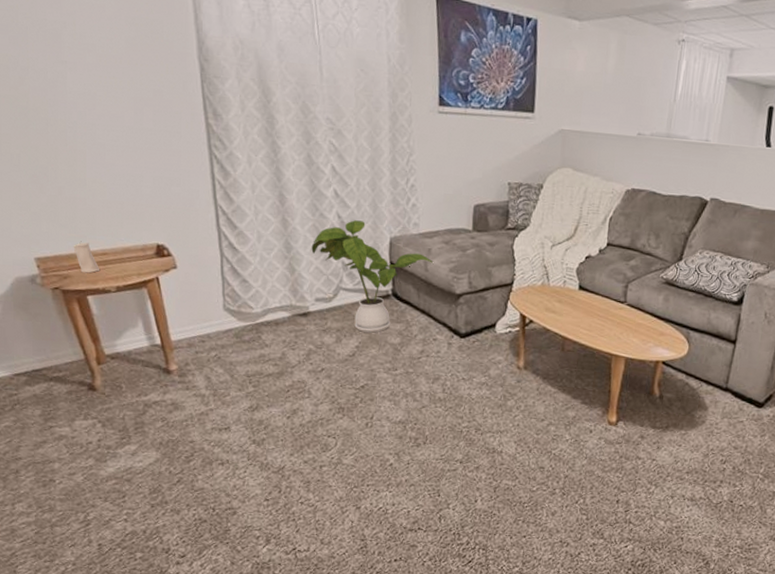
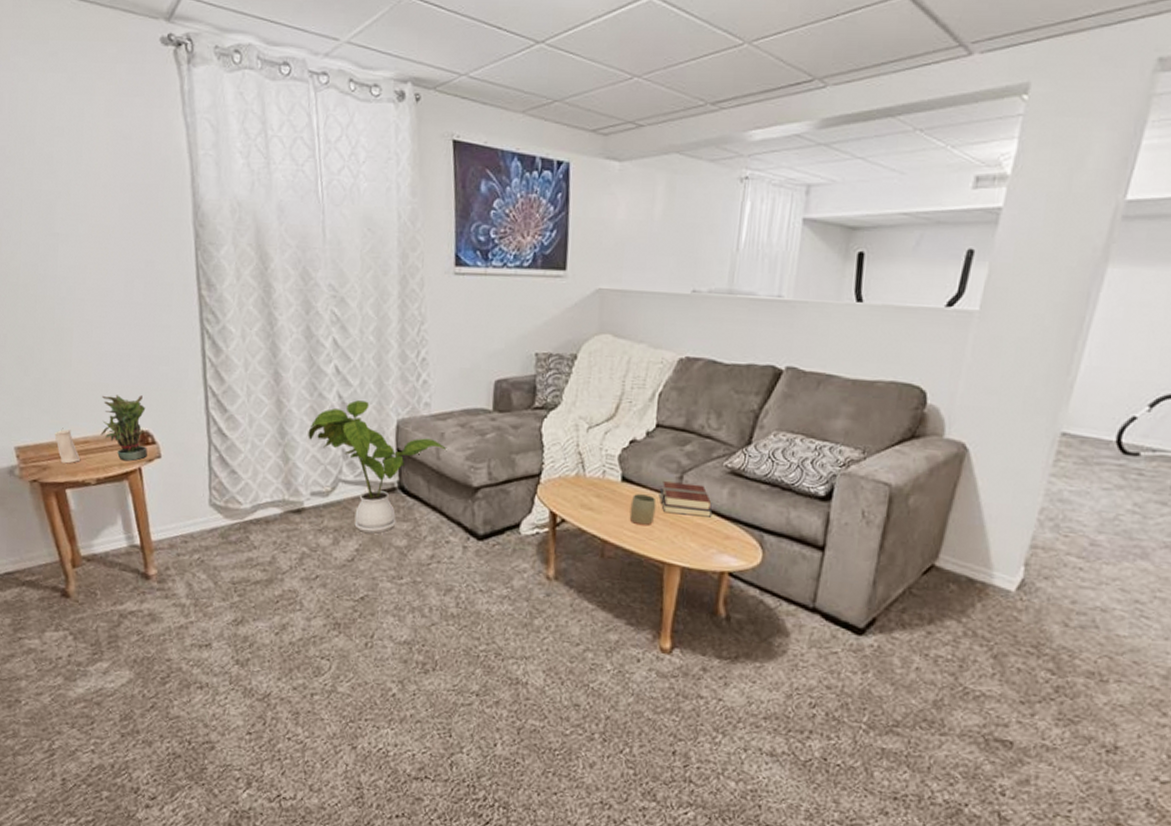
potted plant: none [118,212,164,272] -> present [100,395,147,462]
mug: none [585,300,607,325] -> present [629,494,657,525]
books: none [608,289,651,319] -> present [658,481,713,519]

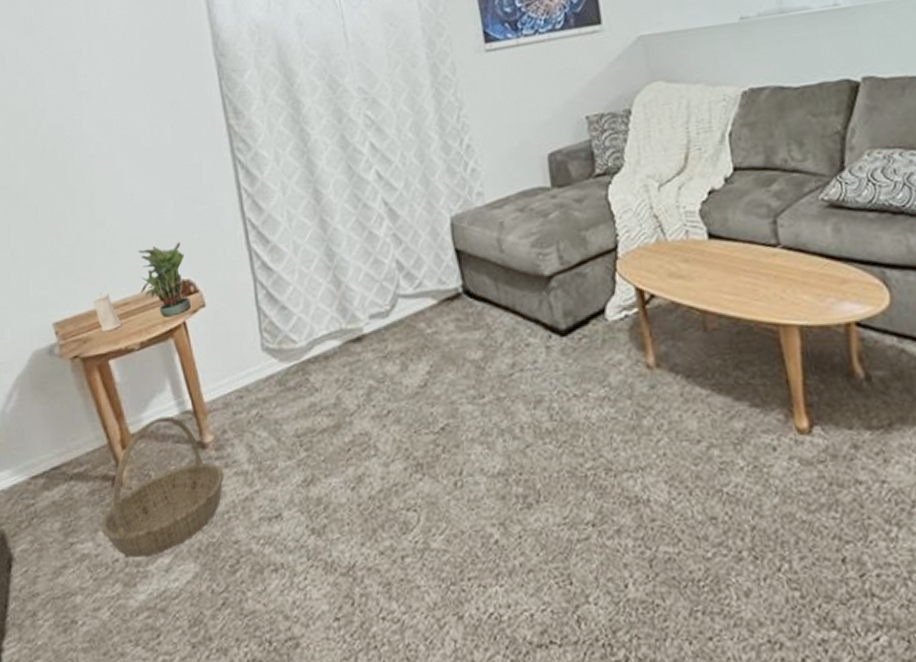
basket: none [47,546,164,659] -> present [100,416,224,557]
house plant: present [308,400,446,534] -> none [357,203,508,351]
mug: present [629,494,657,525] -> none [723,249,755,285]
books: present [658,481,713,519] -> none [753,226,821,266]

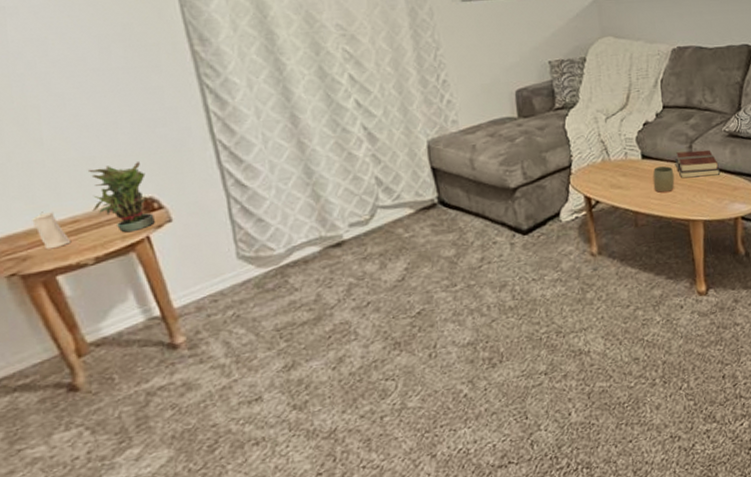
basket: present [100,416,224,557] -> none [54,323,199,454]
mug: none [723,249,755,285] -> present [652,166,675,193]
books: none [753,226,821,266] -> present [674,149,721,179]

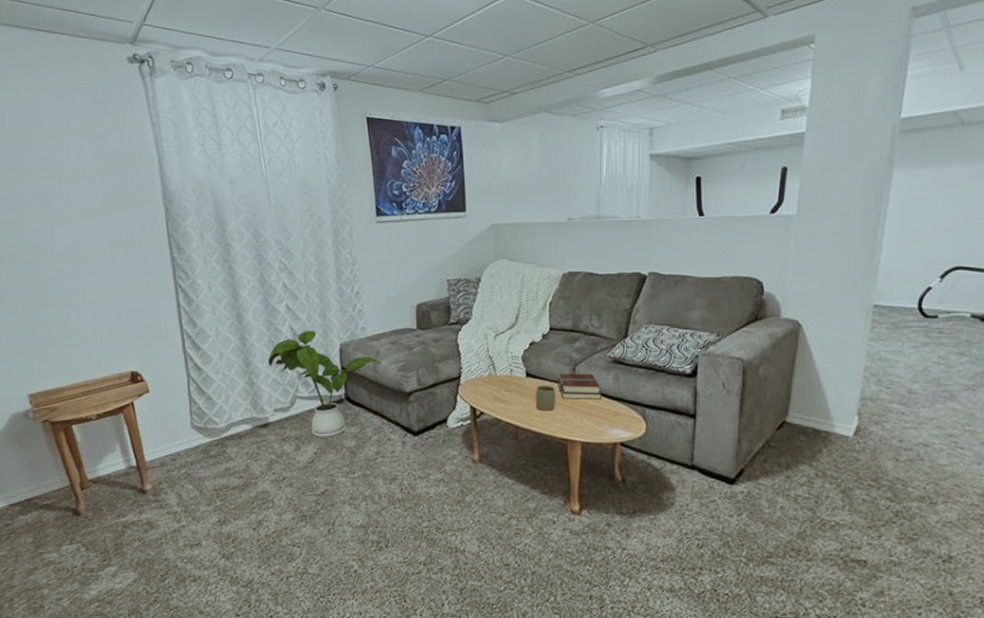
candle: present [32,211,72,251] -> none [60,375,83,405]
potted plant: present [89,162,155,233] -> none [98,343,137,398]
house plant: none [336,128,479,251] -> present [268,331,381,438]

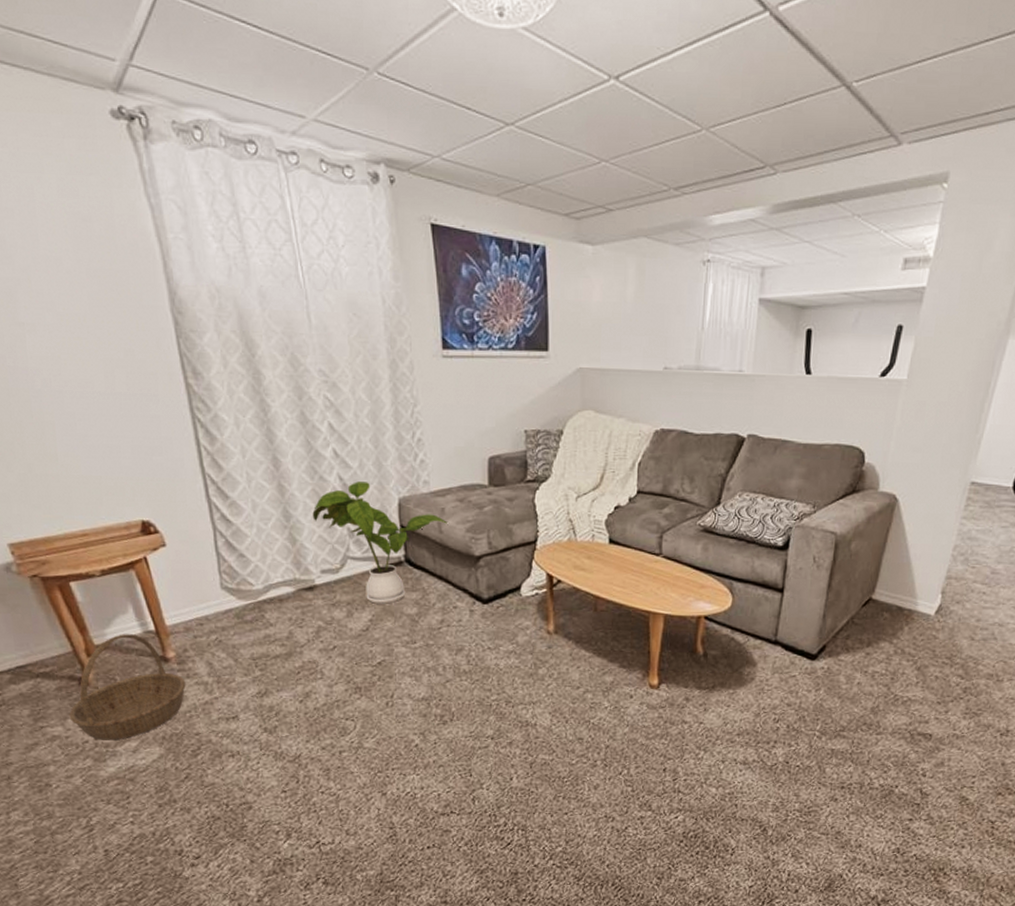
basket: none [63,469,159,566] -> present [69,634,186,741]
mug: present [535,386,556,410] -> none [617,554,641,580]
books: present [557,373,602,401] -> none [642,541,689,571]

